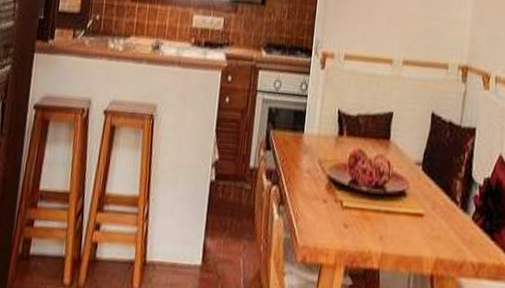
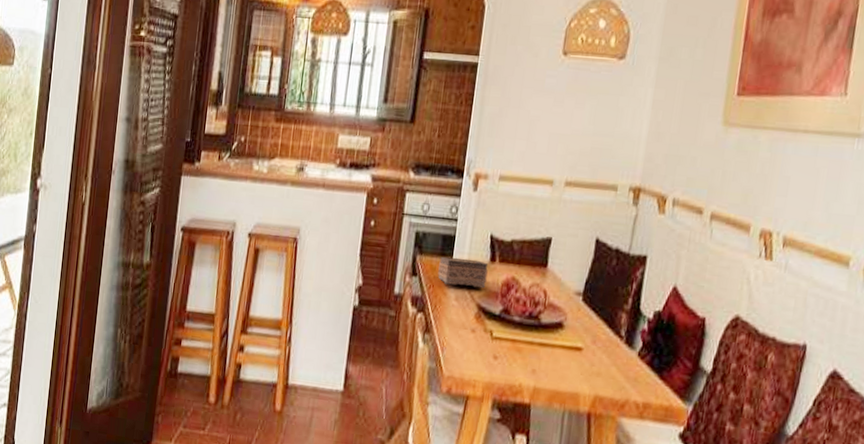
tissue box: none [290,131,337,161] -> present [437,257,489,289]

